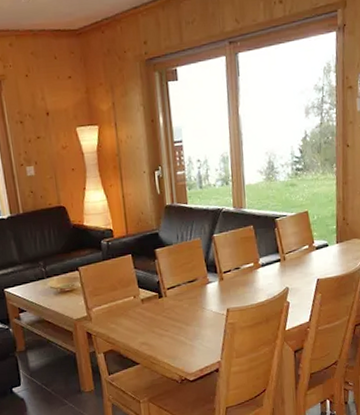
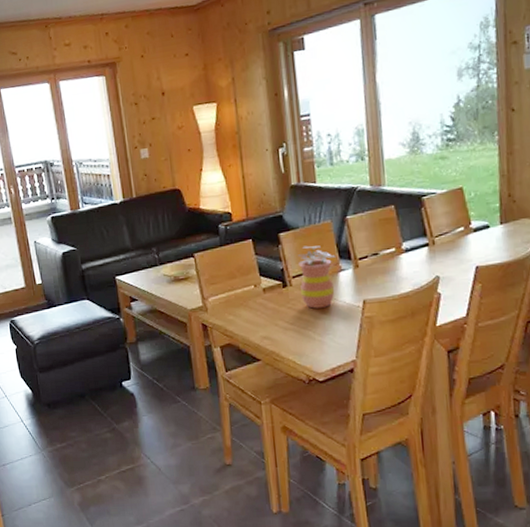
flowerpot: none [171,260,204,317] -> present [297,245,336,309]

